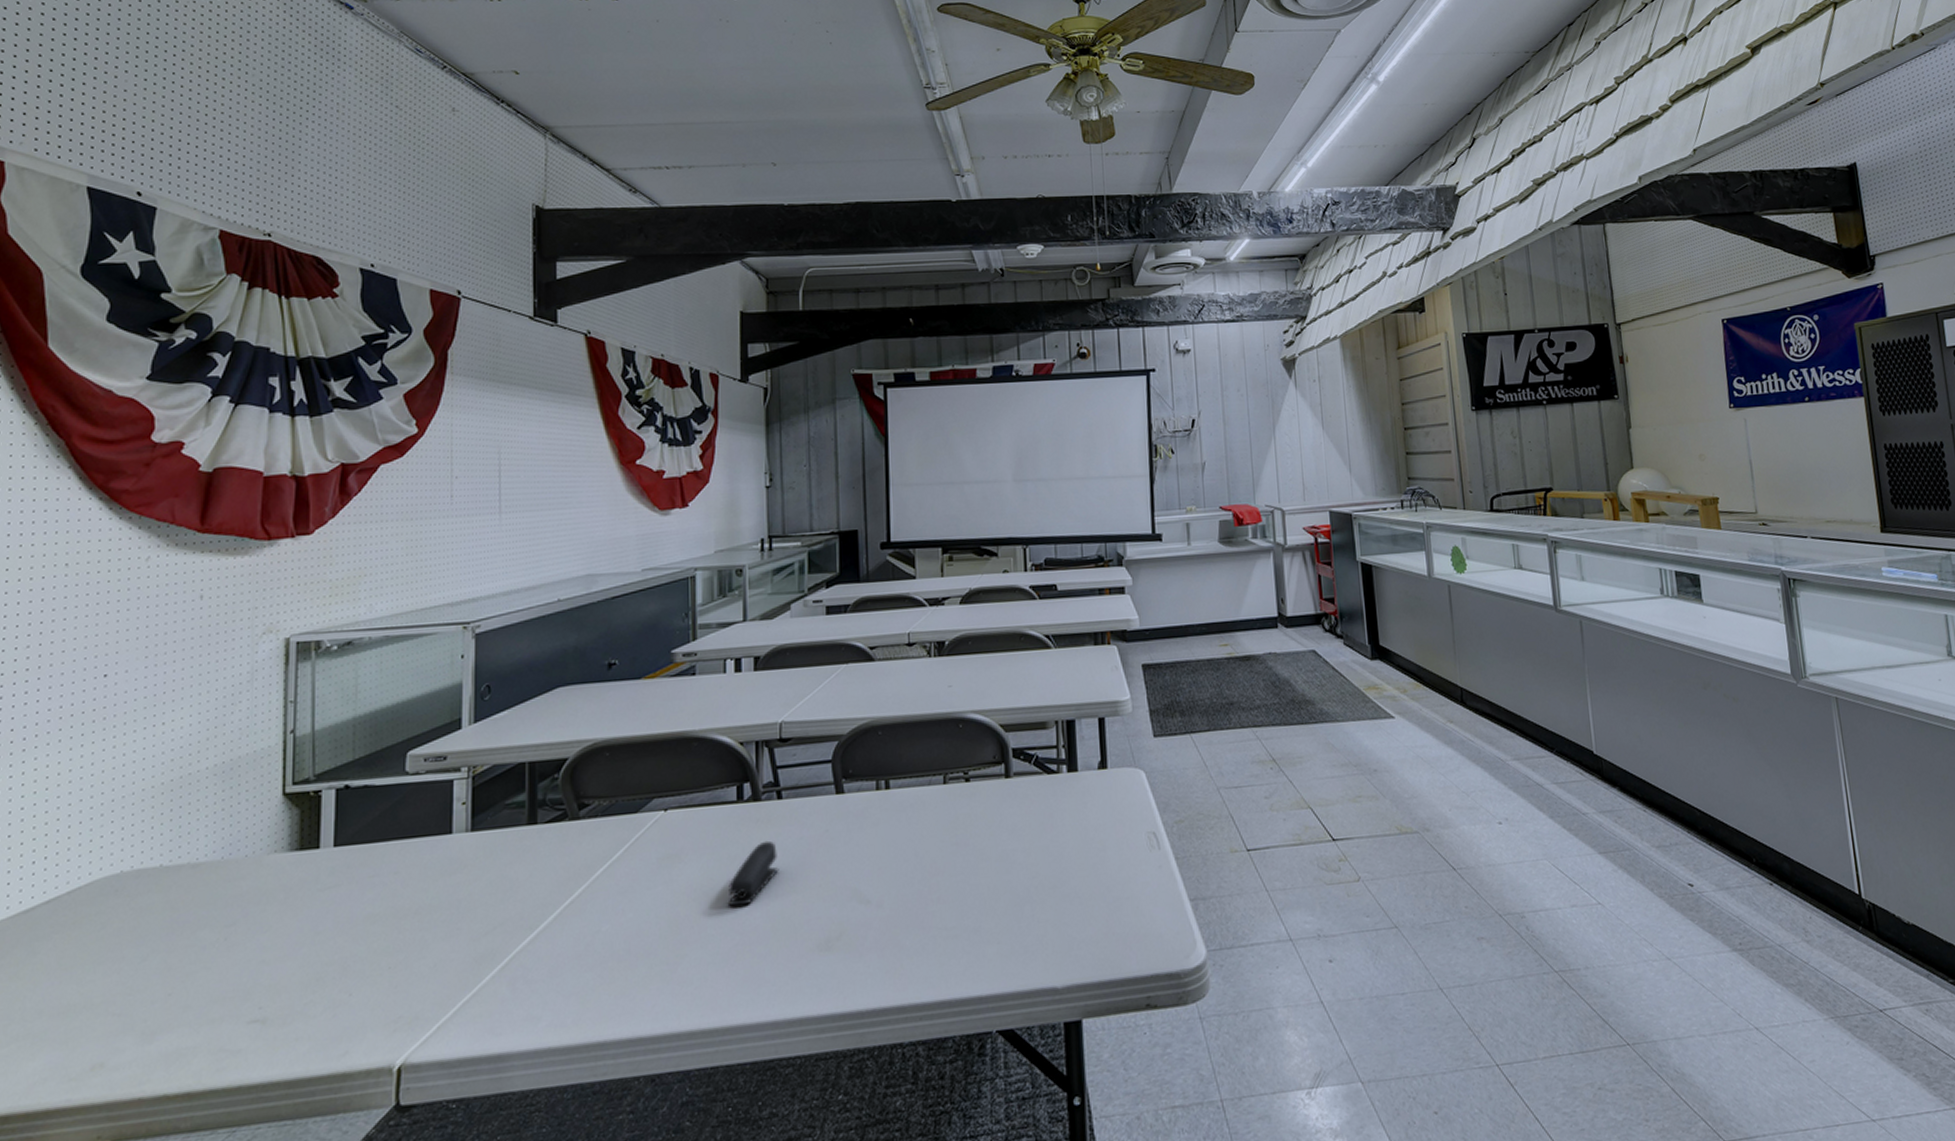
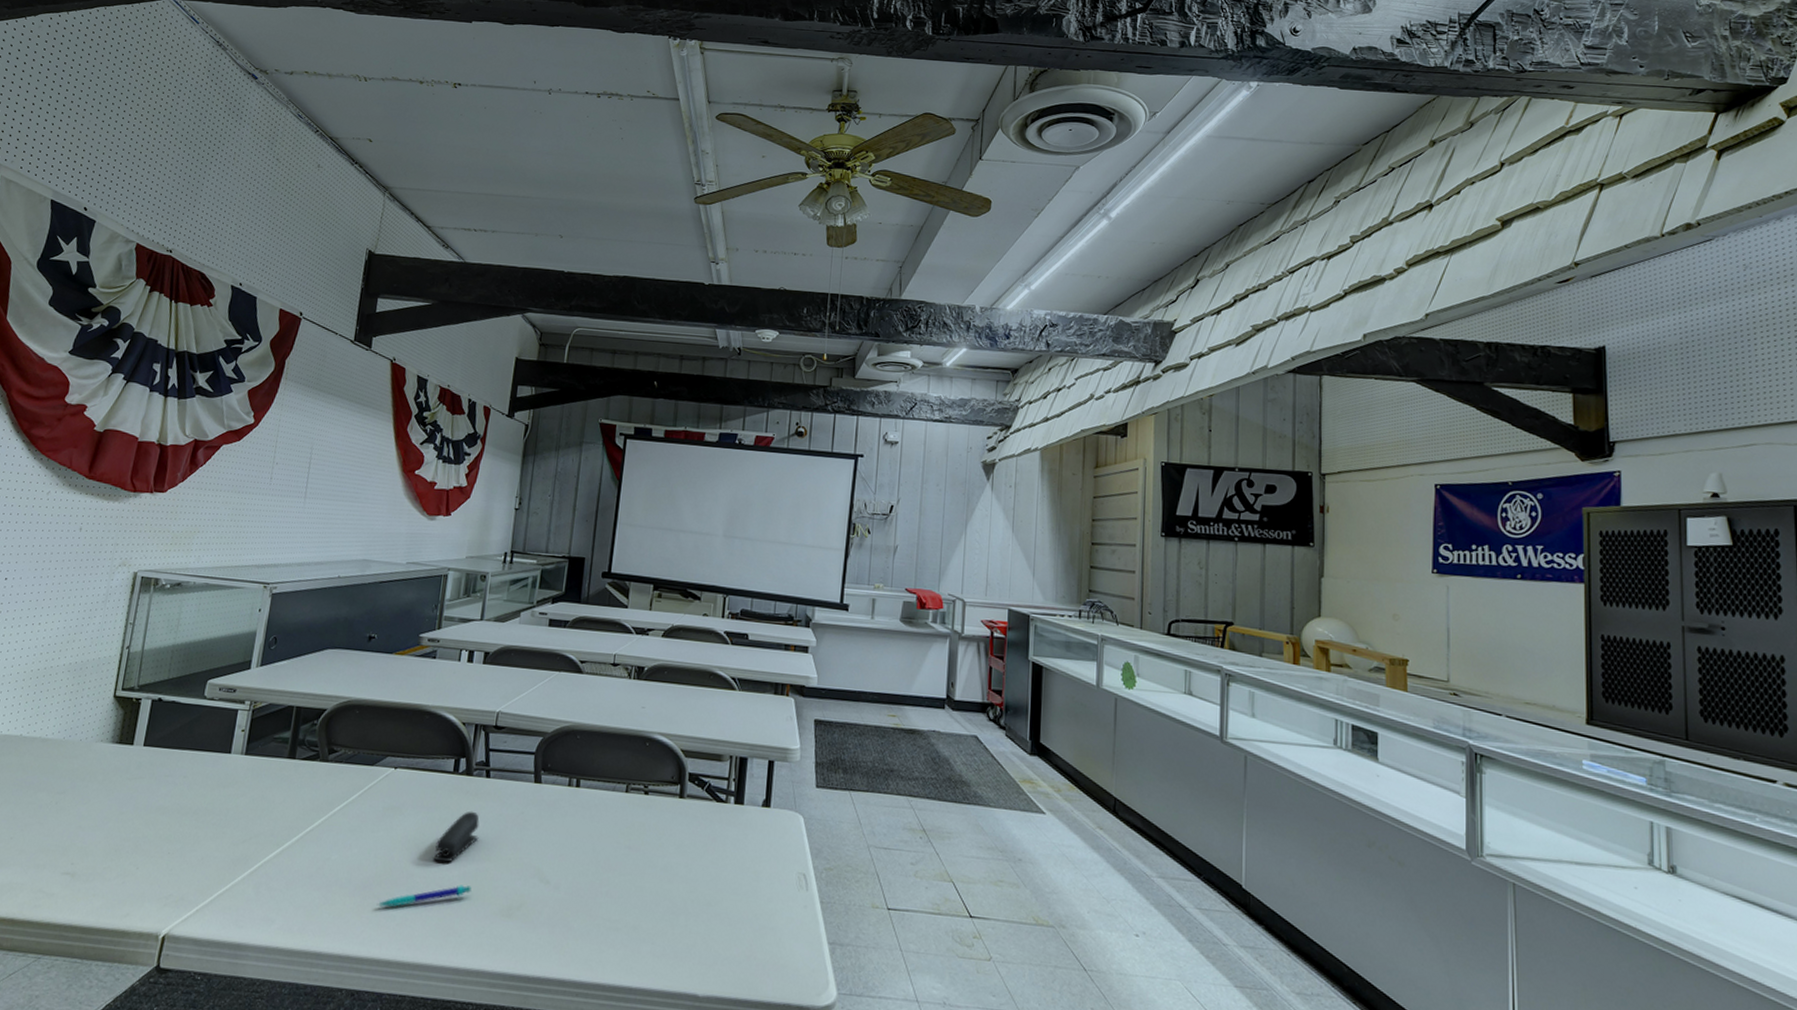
pen: none [666,925,779,973] -> present [376,885,472,907]

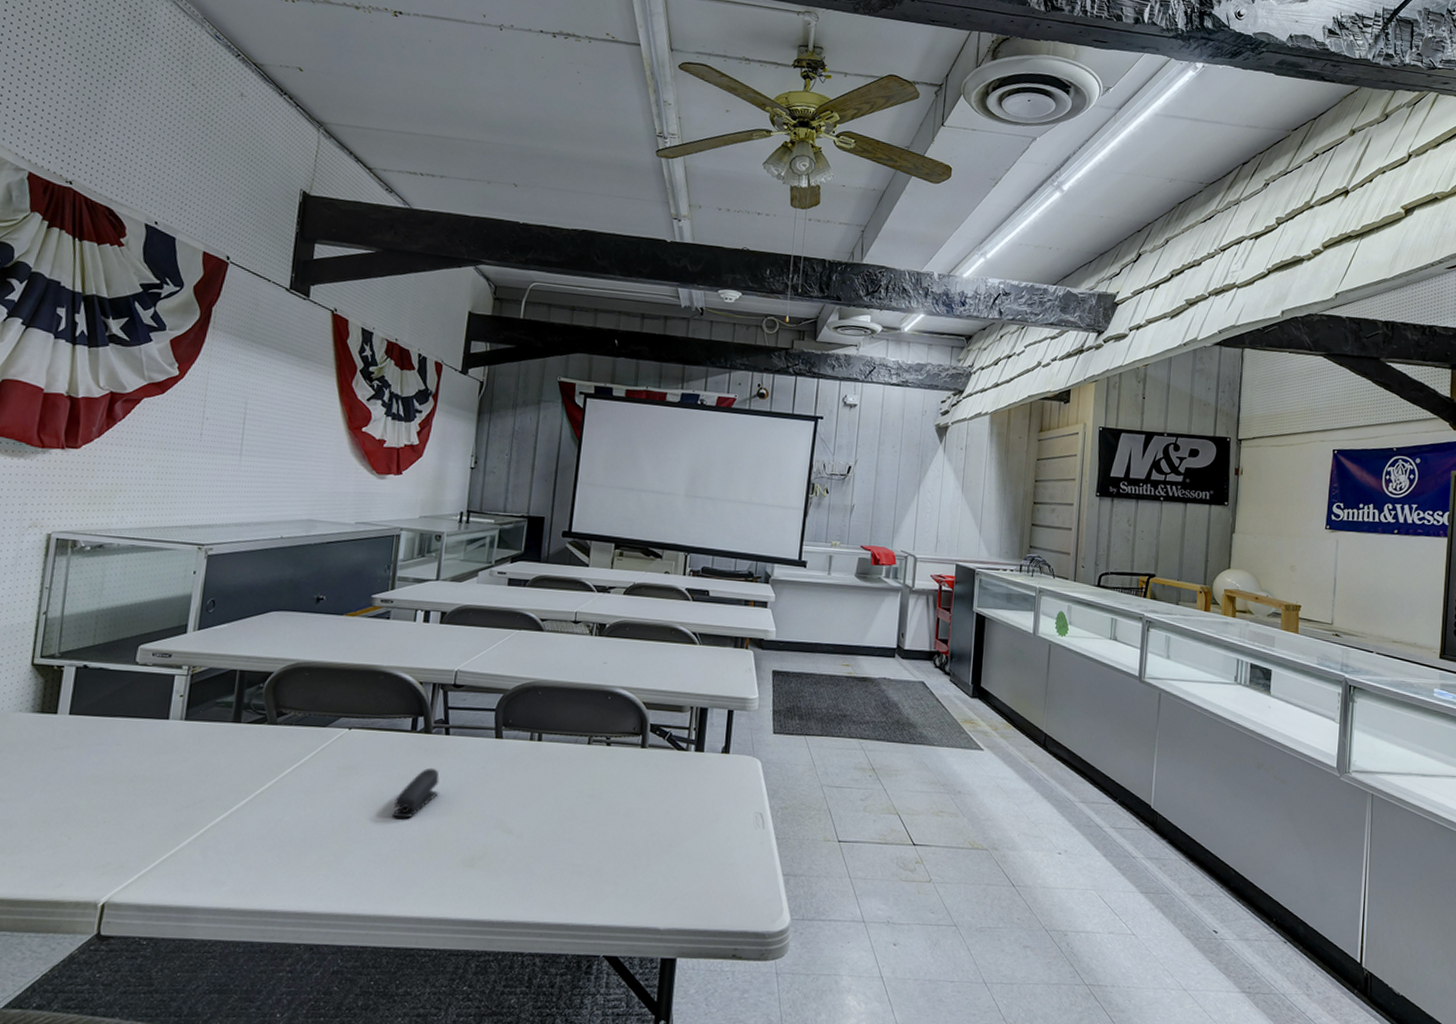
pen: present [376,885,472,907] -> none [333,839,433,864]

